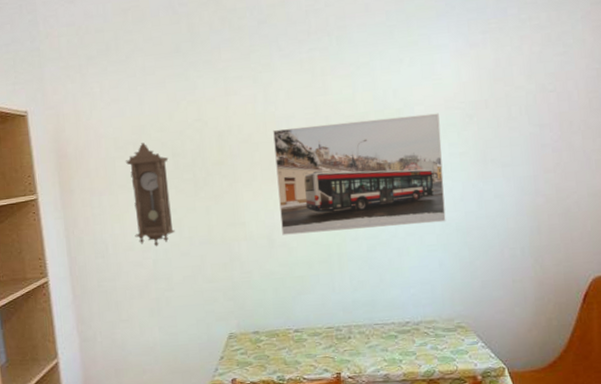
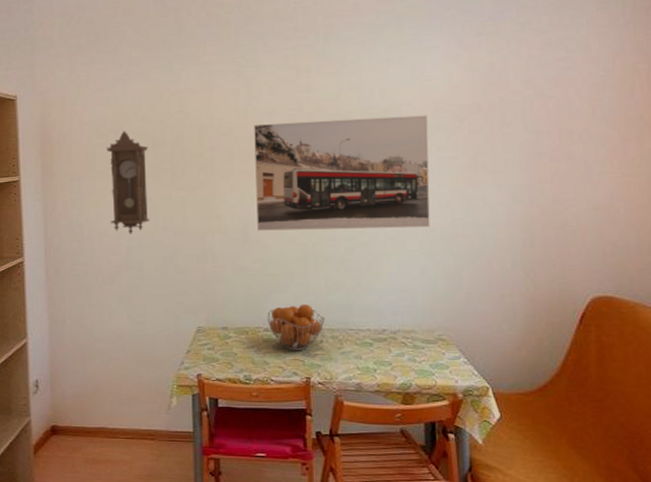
fruit basket: none [296,303,352,349] -> present [267,303,325,351]

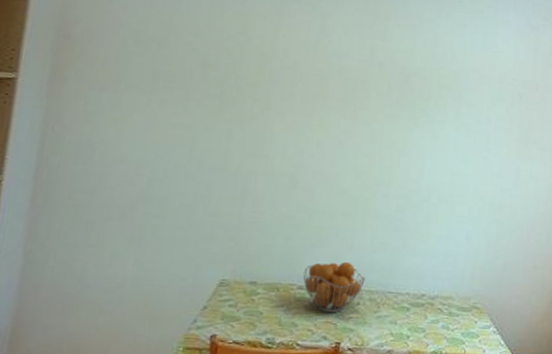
pendulum clock: present [107,131,150,234] -> none [132,43,197,164]
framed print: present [254,115,430,231] -> none [308,63,492,195]

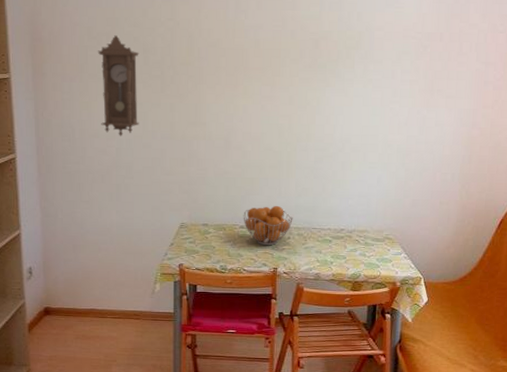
pendulum clock: none [132,43,197,164] -> present [98,35,139,136]

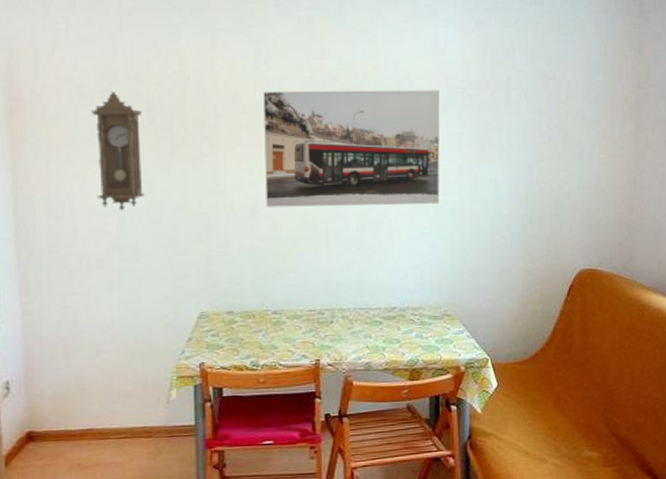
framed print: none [239,37,396,143] -> present [263,90,440,207]
fruit basket: present [243,205,293,246] -> none [275,283,336,333]

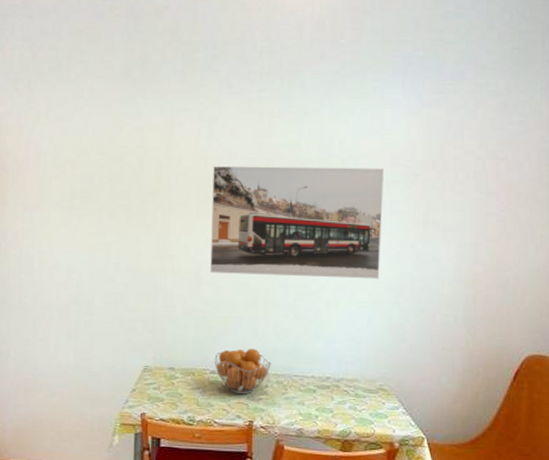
pendulum clock: present [92,92,145,211] -> none [62,163,105,269]
fruit basket: none [275,283,336,333] -> present [214,348,271,395]

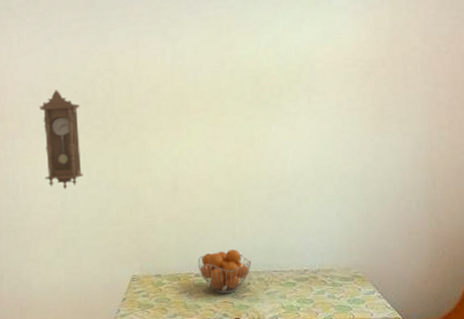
pendulum clock: none [62,163,105,269] -> present [39,90,84,189]
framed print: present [210,165,384,280] -> none [180,70,344,182]

